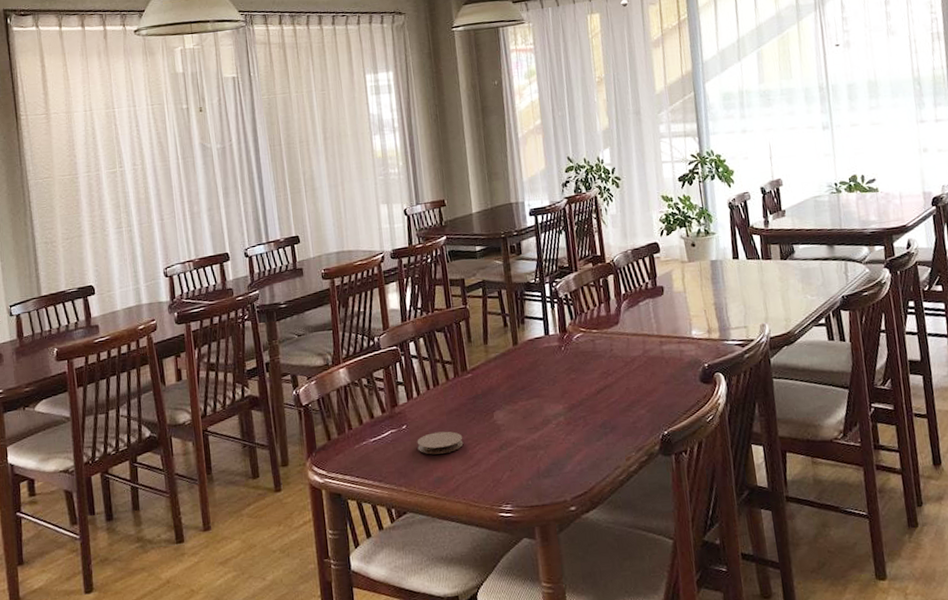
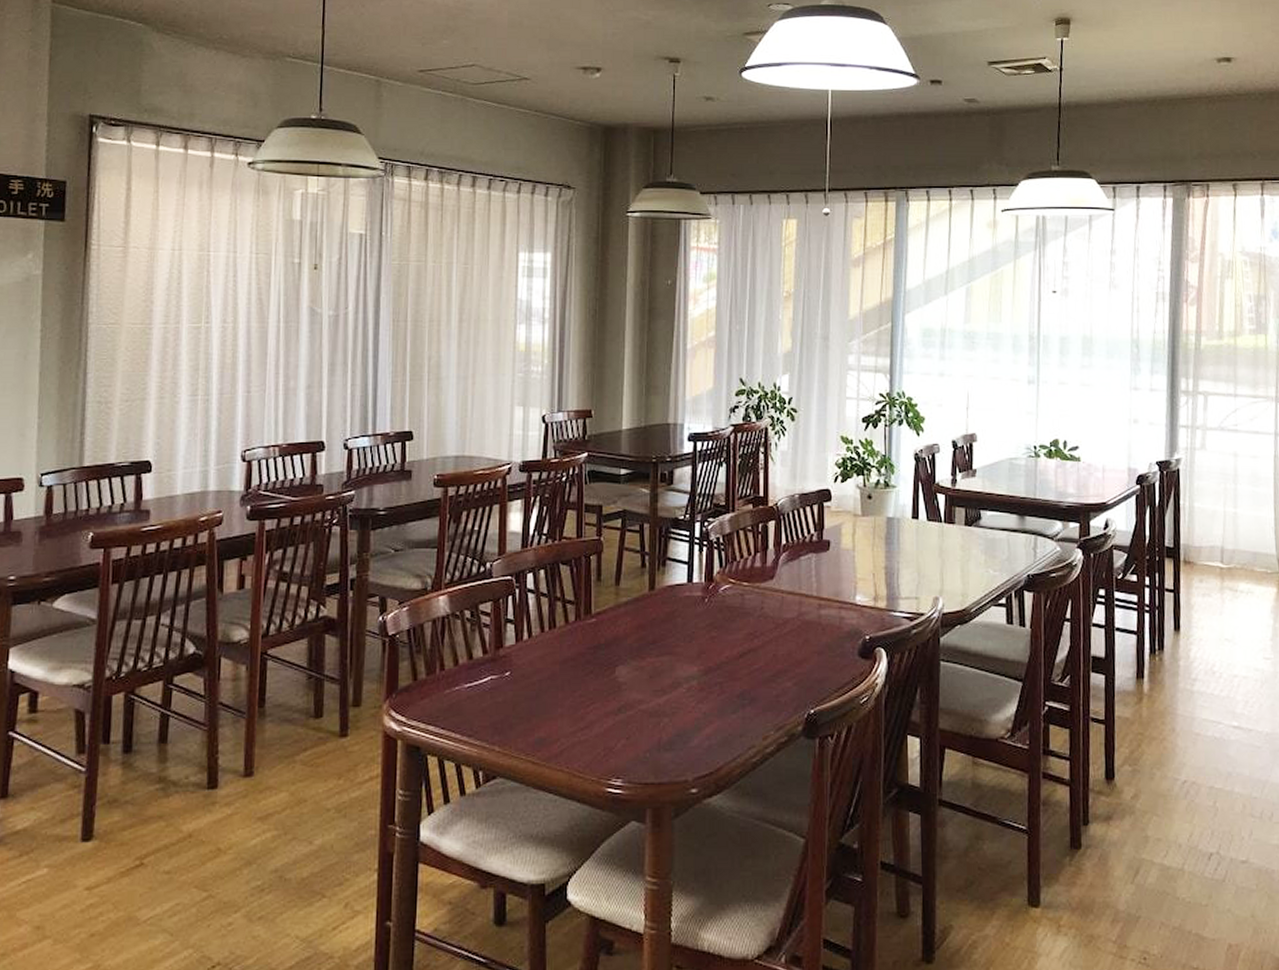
coaster: present [417,431,464,455] -> none [520,684,576,710]

